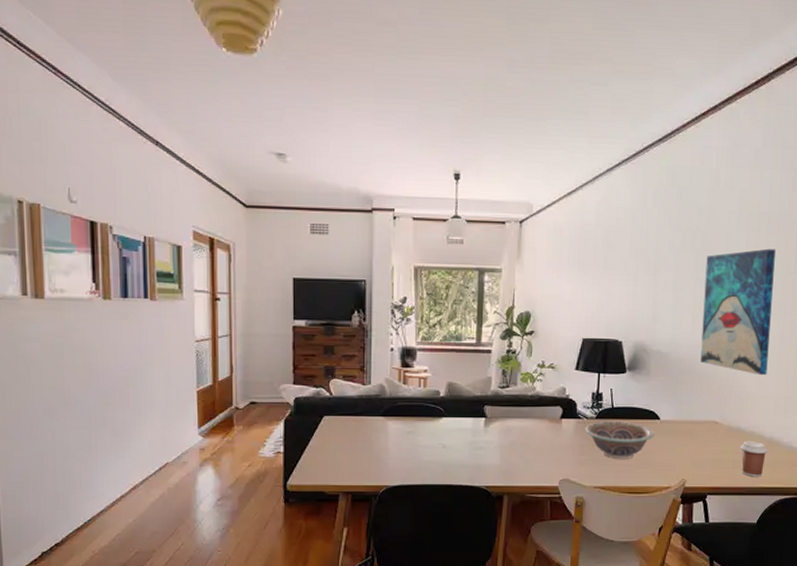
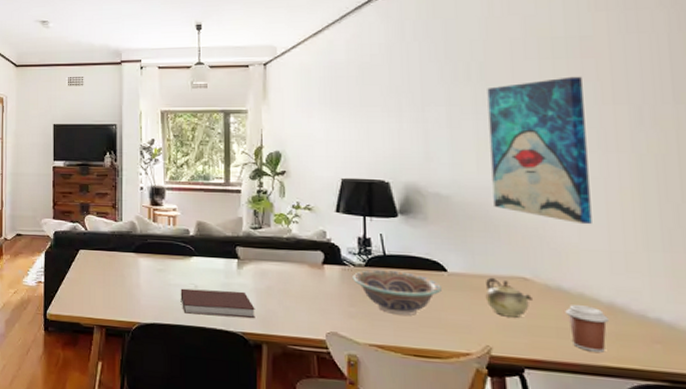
notebook: none [429,448,499,473] -> present [180,288,255,318]
teapot: none [686,422,719,454] -> present [485,277,532,318]

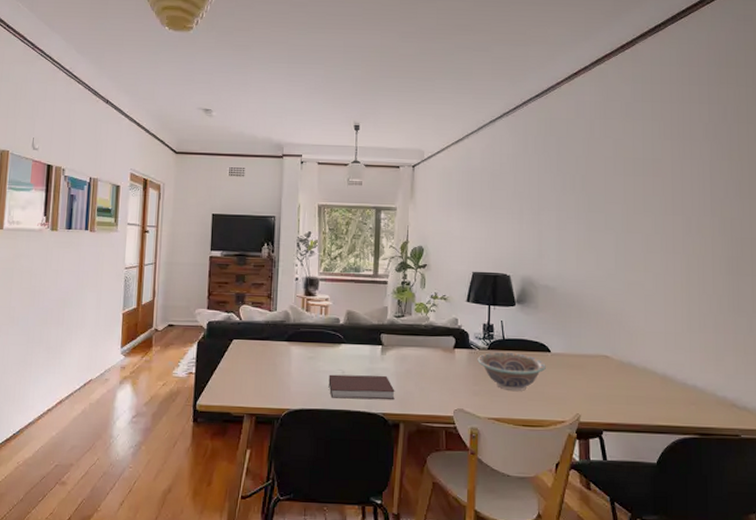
teapot: present [485,277,532,318] -> none [578,356,611,389]
wall art: present [487,76,592,225] -> none [587,191,654,312]
coffee cup: present [565,305,609,352] -> none [633,377,662,414]

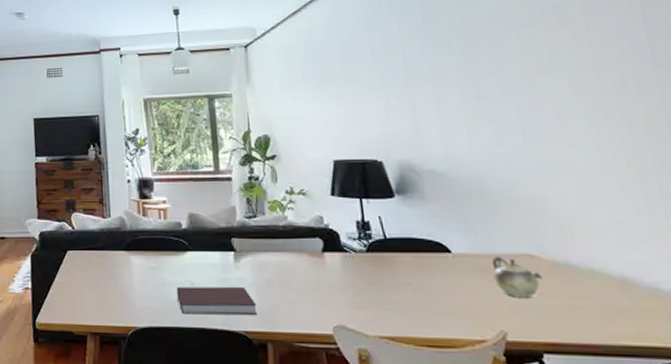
decorative bowl: present [477,352,546,392] -> none [354,255,448,304]
teapot: none [578,356,611,389] -> present [492,256,542,298]

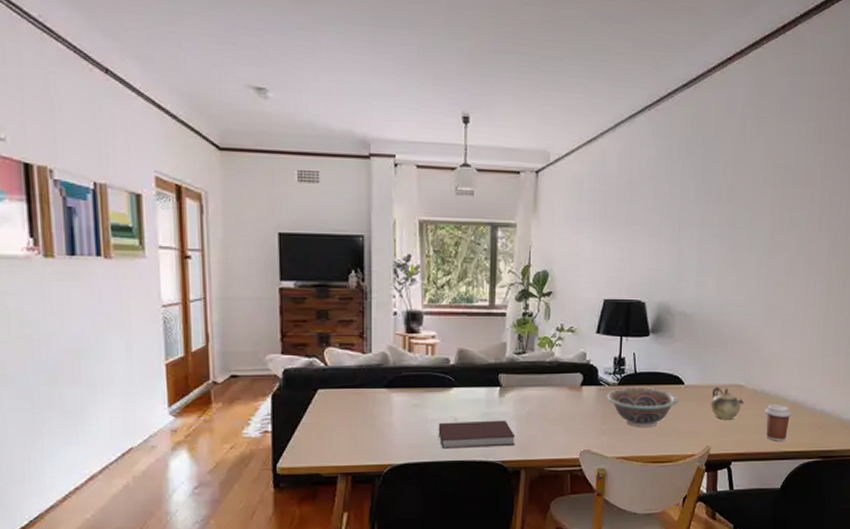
decorative bowl: none [354,255,448,304] -> present [607,387,679,428]
coffee cup: none [577,281,623,331] -> present [764,405,792,441]

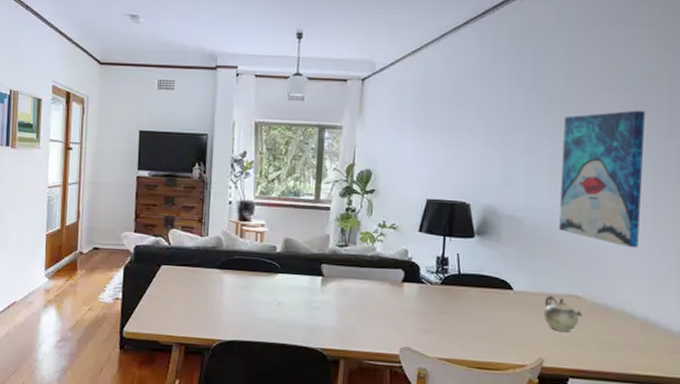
notebook: present [438,420,515,449] -> none [263,305,336,335]
decorative bowl: present [607,387,679,428] -> none [428,288,507,332]
wall art: none [725,204,801,337] -> present [559,110,645,248]
coffee cup: present [764,405,792,441] -> none [608,320,641,362]

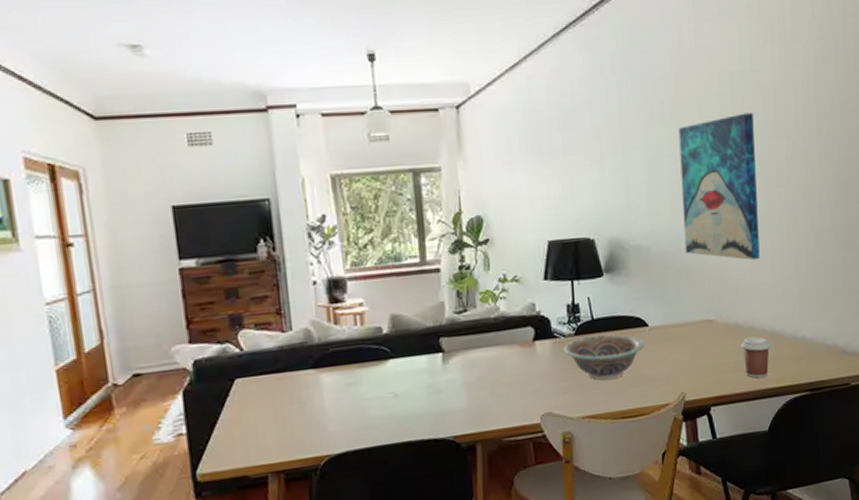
decorative bowl: none [428,288,507,332] -> present [563,334,644,381]
teapot: present [543,295,582,332] -> none [680,324,716,361]
coffee cup: none [608,320,641,362] -> present [741,336,771,378]

